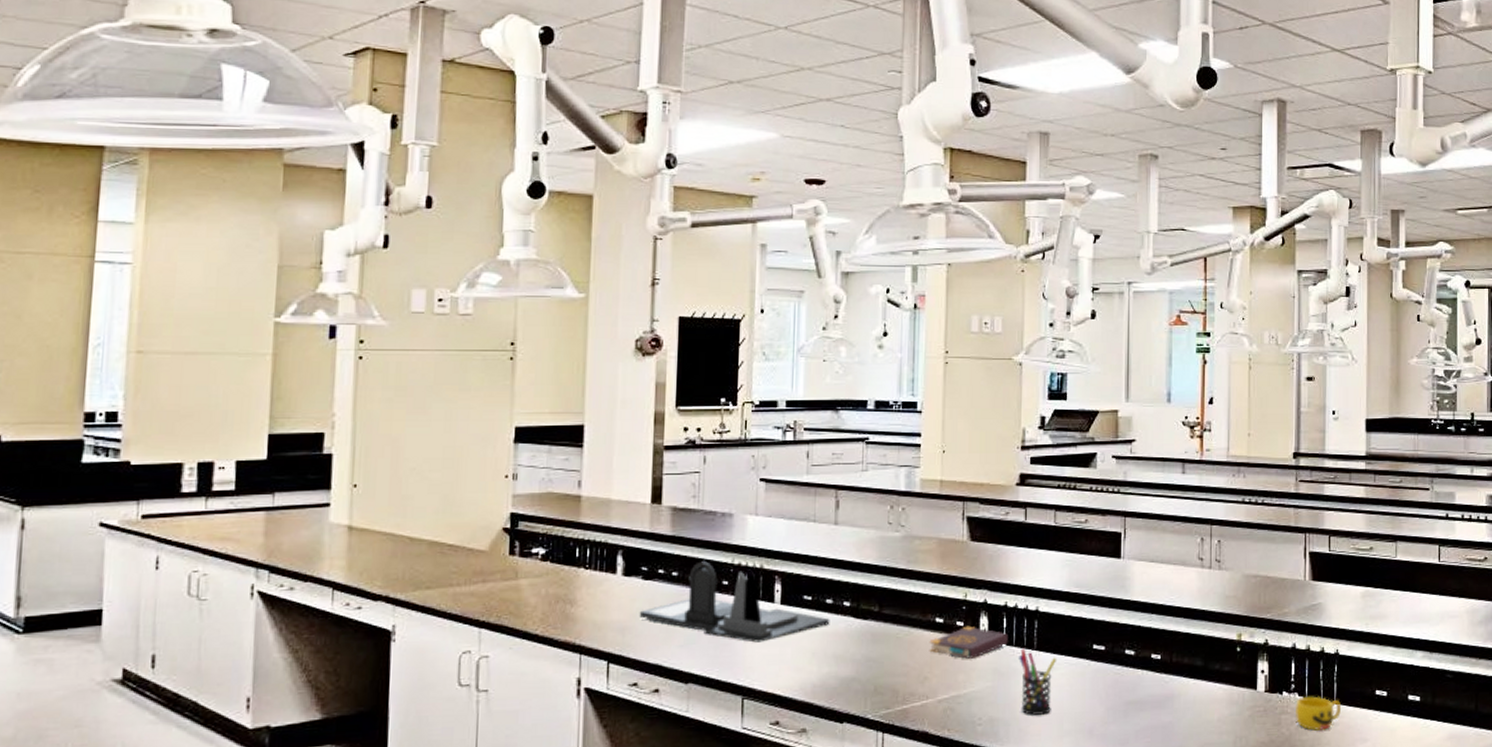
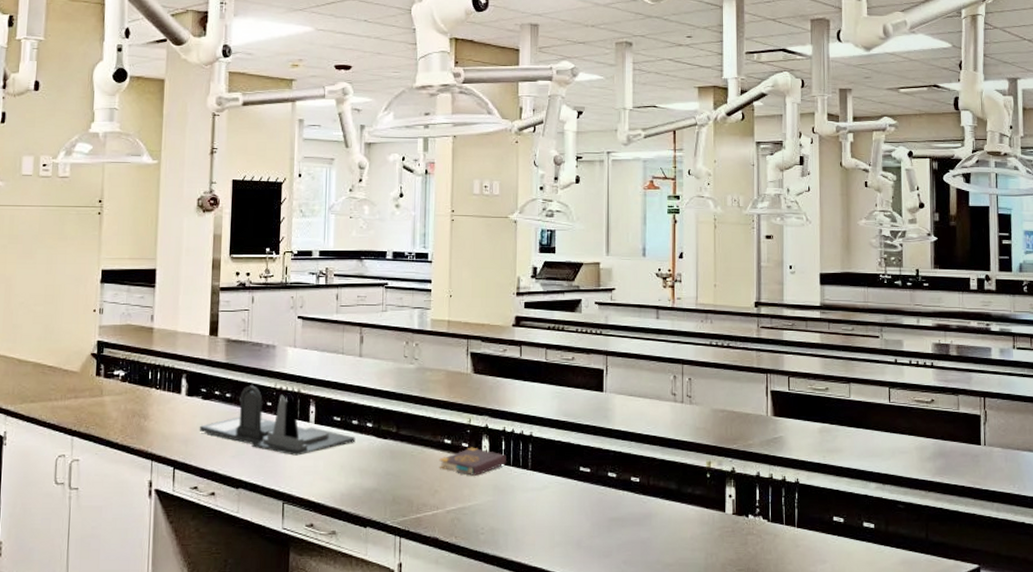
pen holder: present [1019,648,1057,715] -> none [516,468,549,527]
cup: present [1296,696,1341,731] -> none [761,520,802,551]

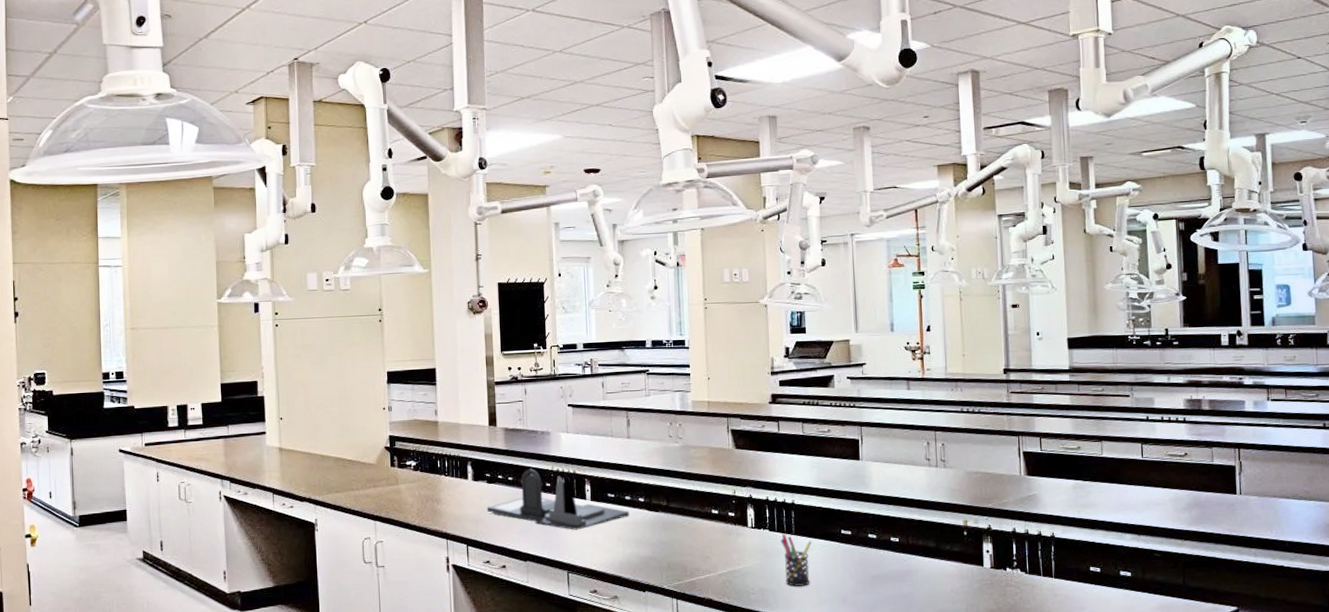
book: present [439,447,506,476] -> none [708,516,771,542]
pen holder: none [516,468,549,527] -> present [781,533,813,587]

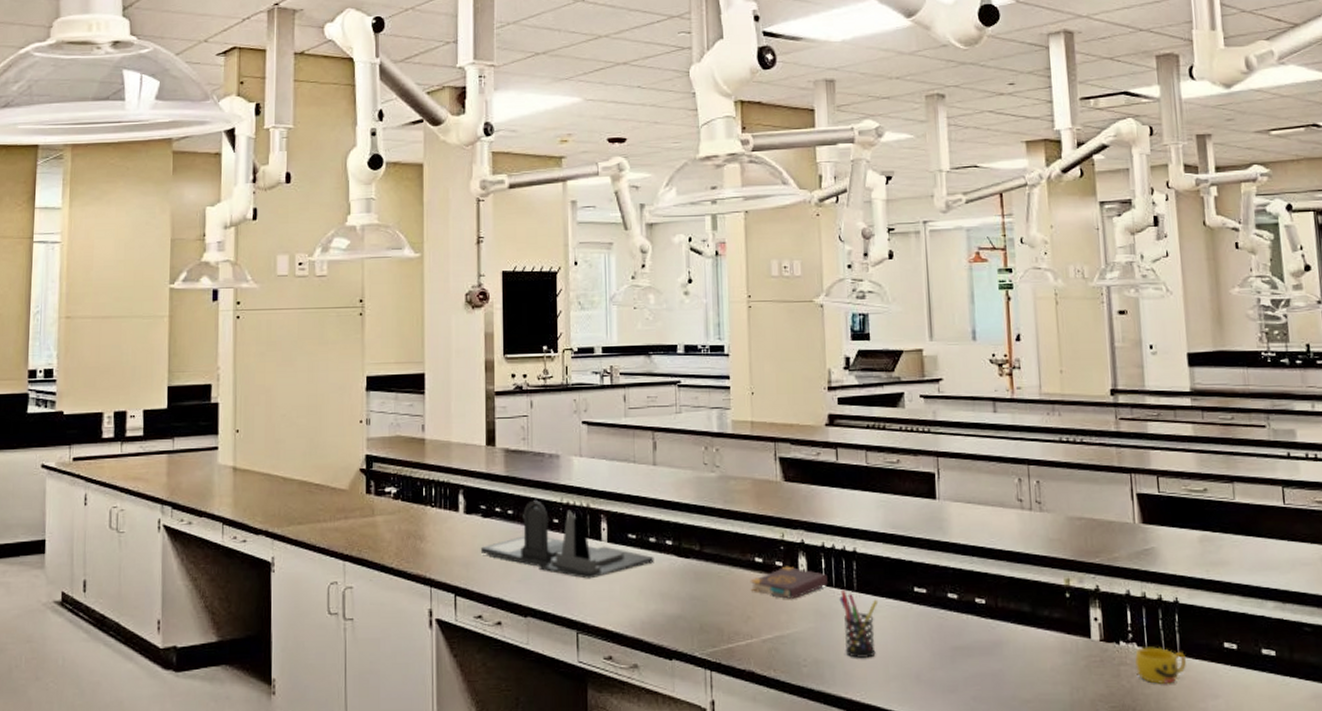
book: none [708,516,771,542] -> present [750,566,828,599]
cup: none [1019,571,1059,600] -> present [1135,647,1186,684]

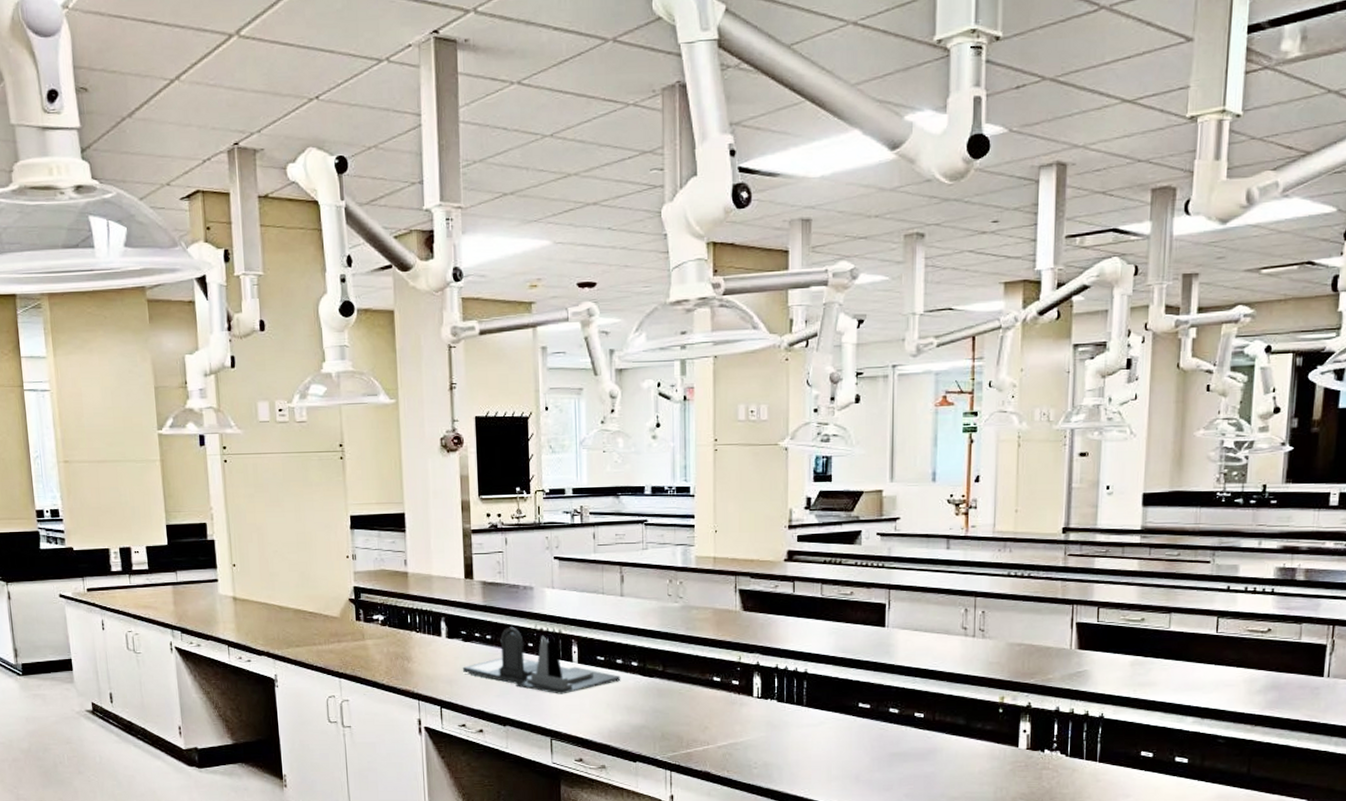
book: present [750,566,828,599] -> none [708,684,779,712]
pen holder: present [839,589,879,658] -> none [790,705,825,762]
cup: present [1135,647,1186,684] -> none [1057,754,1104,785]

